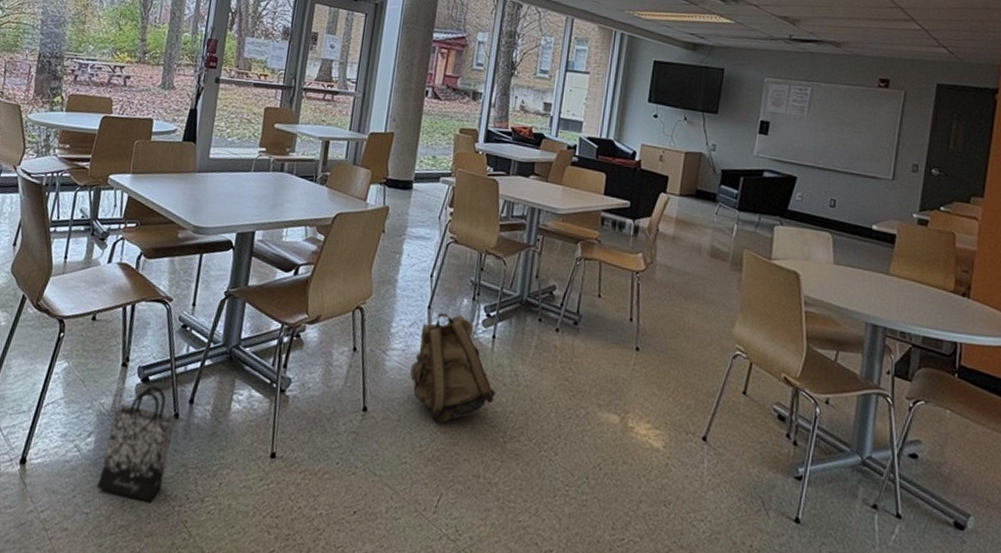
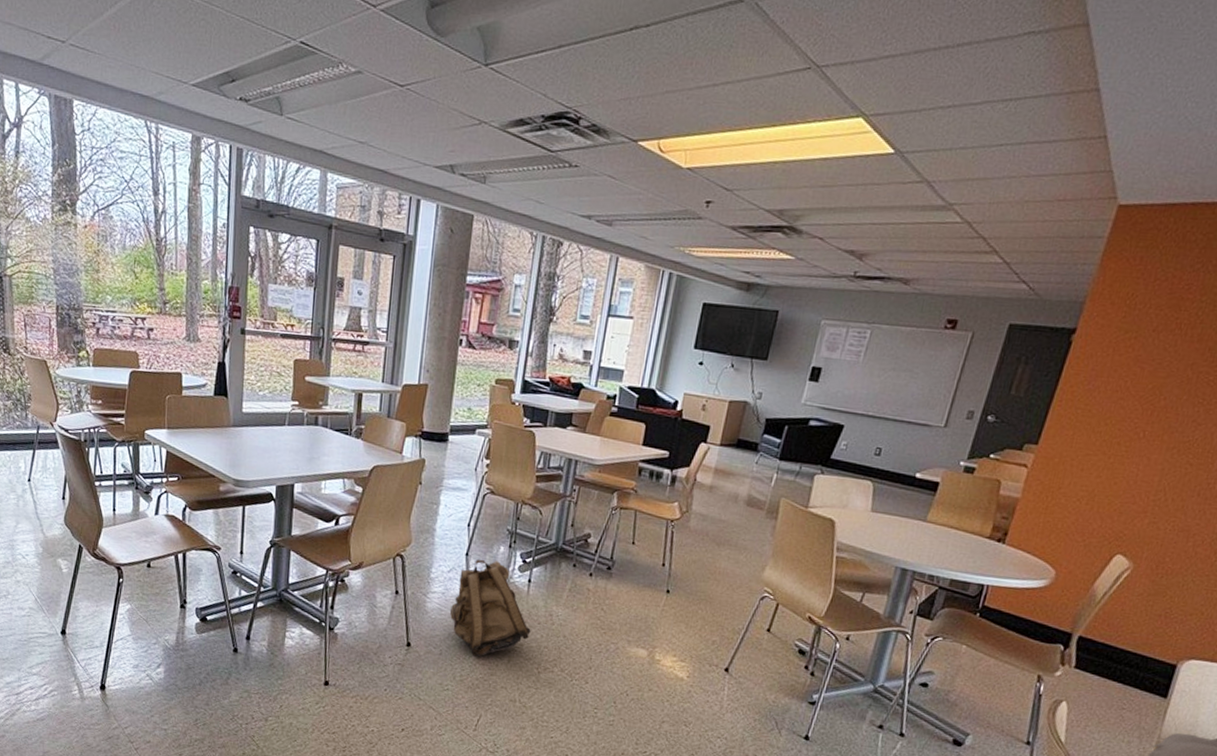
shopping bag: present [97,385,176,504] -> none [171,624,235,722]

